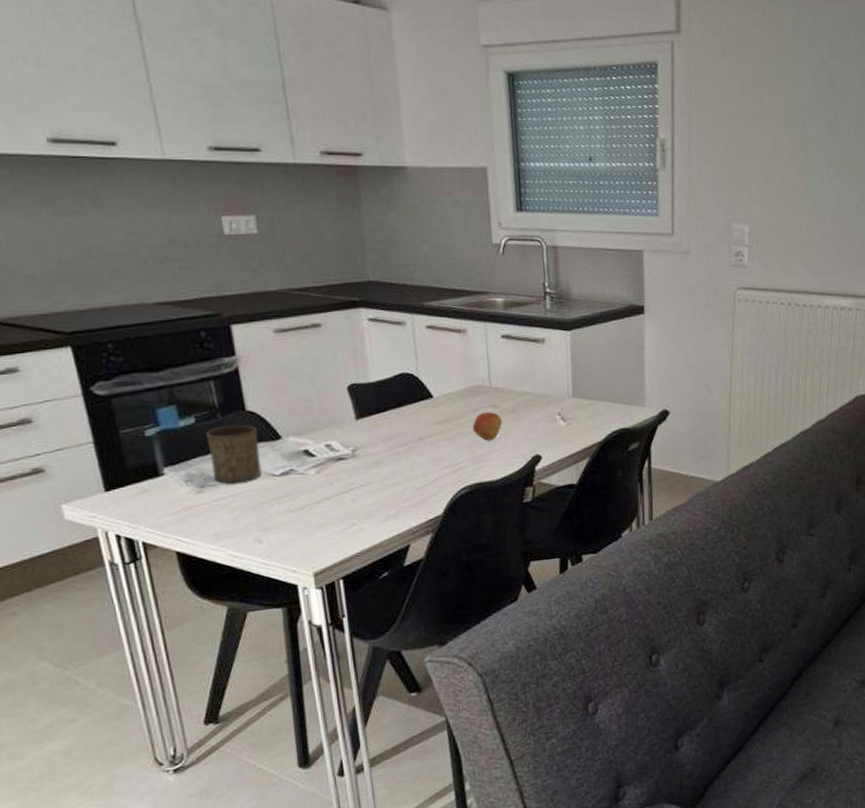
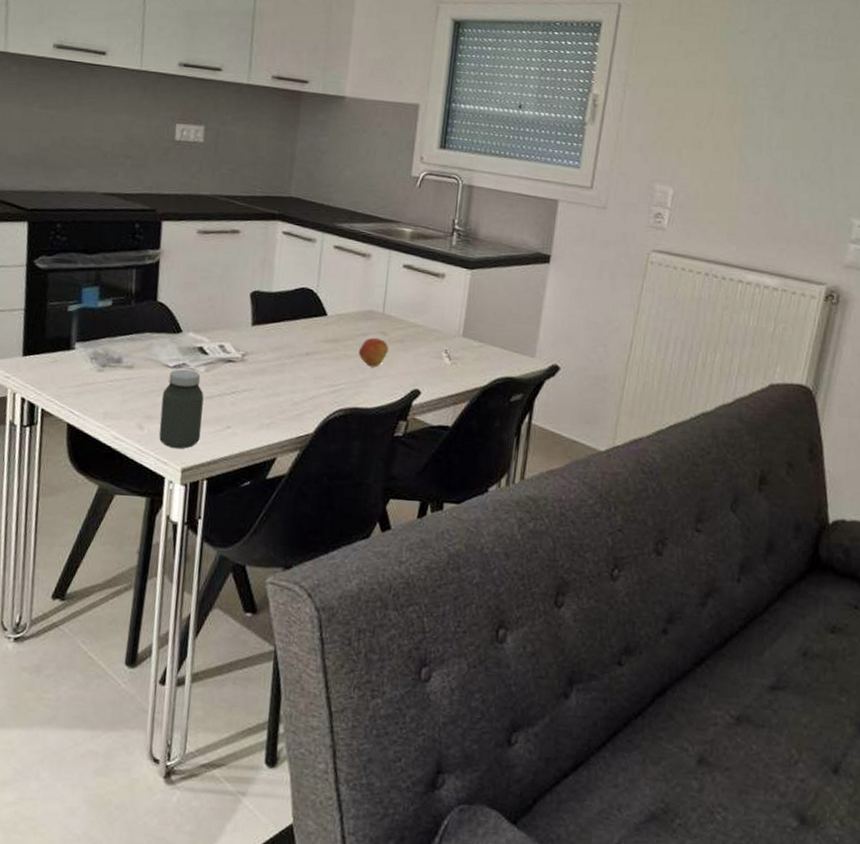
cup: present [206,425,262,484] -> none [115,312,163,368]
jar: none [274,474,327,555] -> present [159,369,204,449]

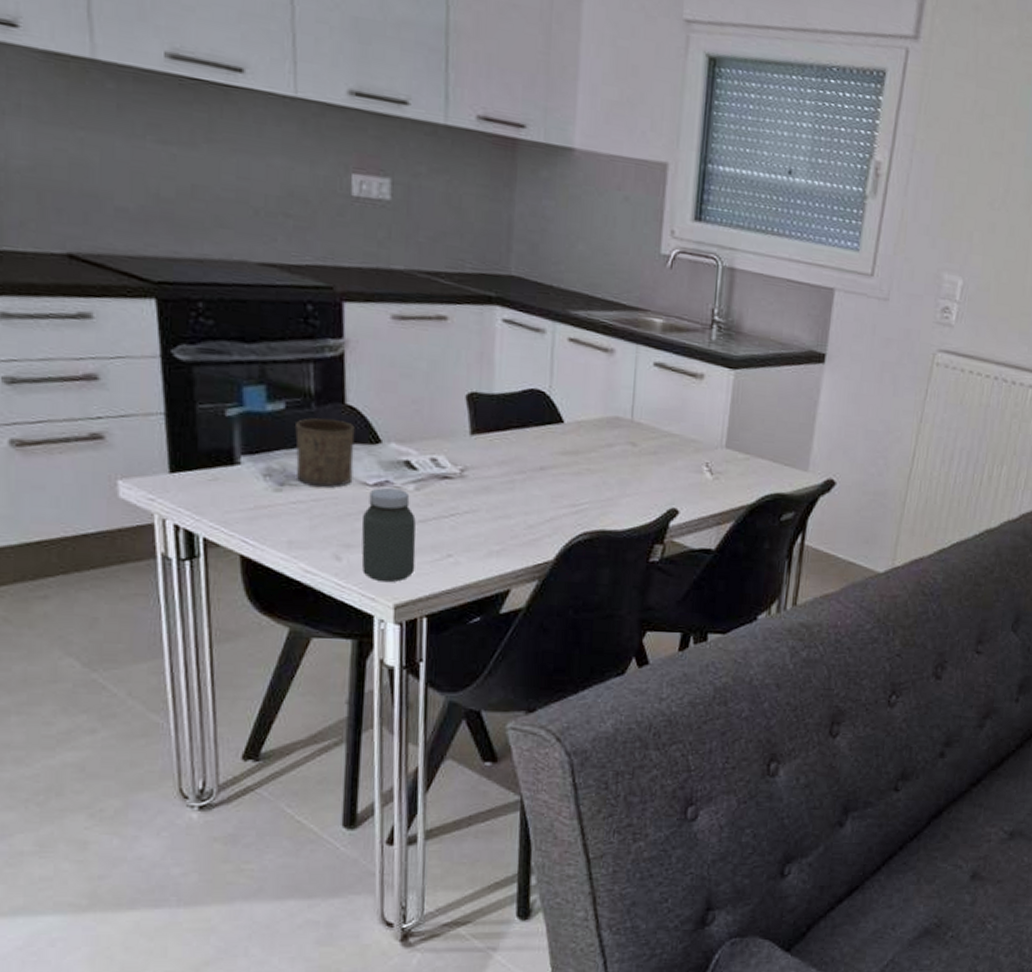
cup: none [115,312,163,368] -> present [295,418,355,487]
fruit: present [358,337,389,367] -> none [603,449,640,484]

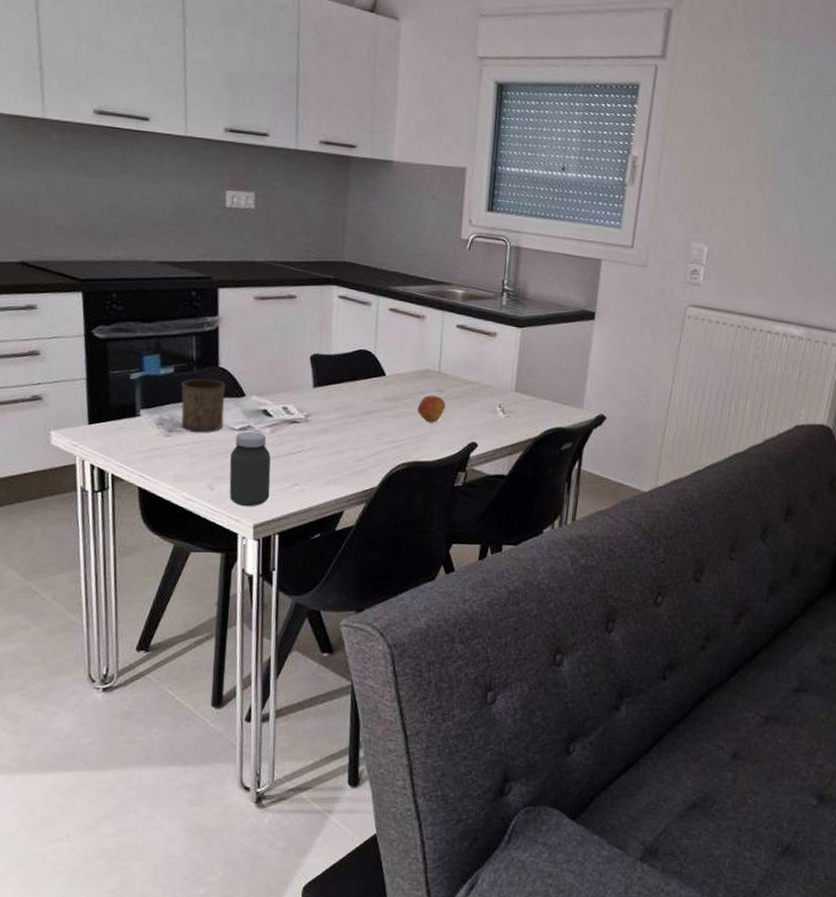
fruit: none [603,449,640,484] -> present [417,395,446,423]

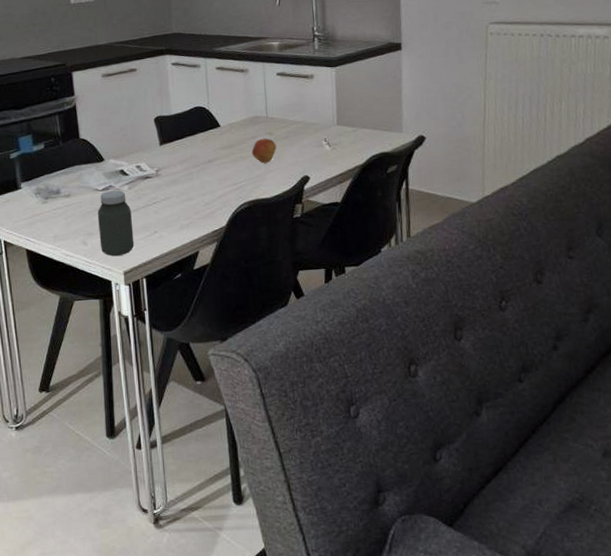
cup: present [181,378,226,432] -> none [51,150,89,196]

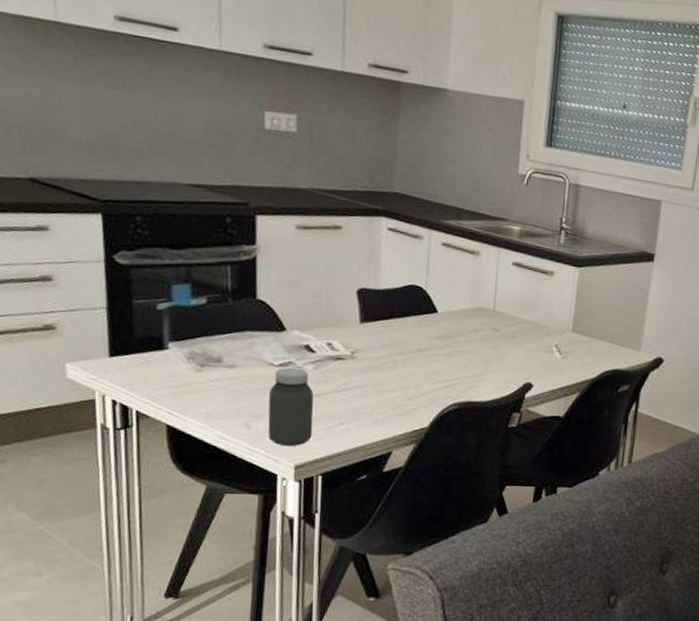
fruit: present [251,138,277,163] -> none [470,333,500,362]

